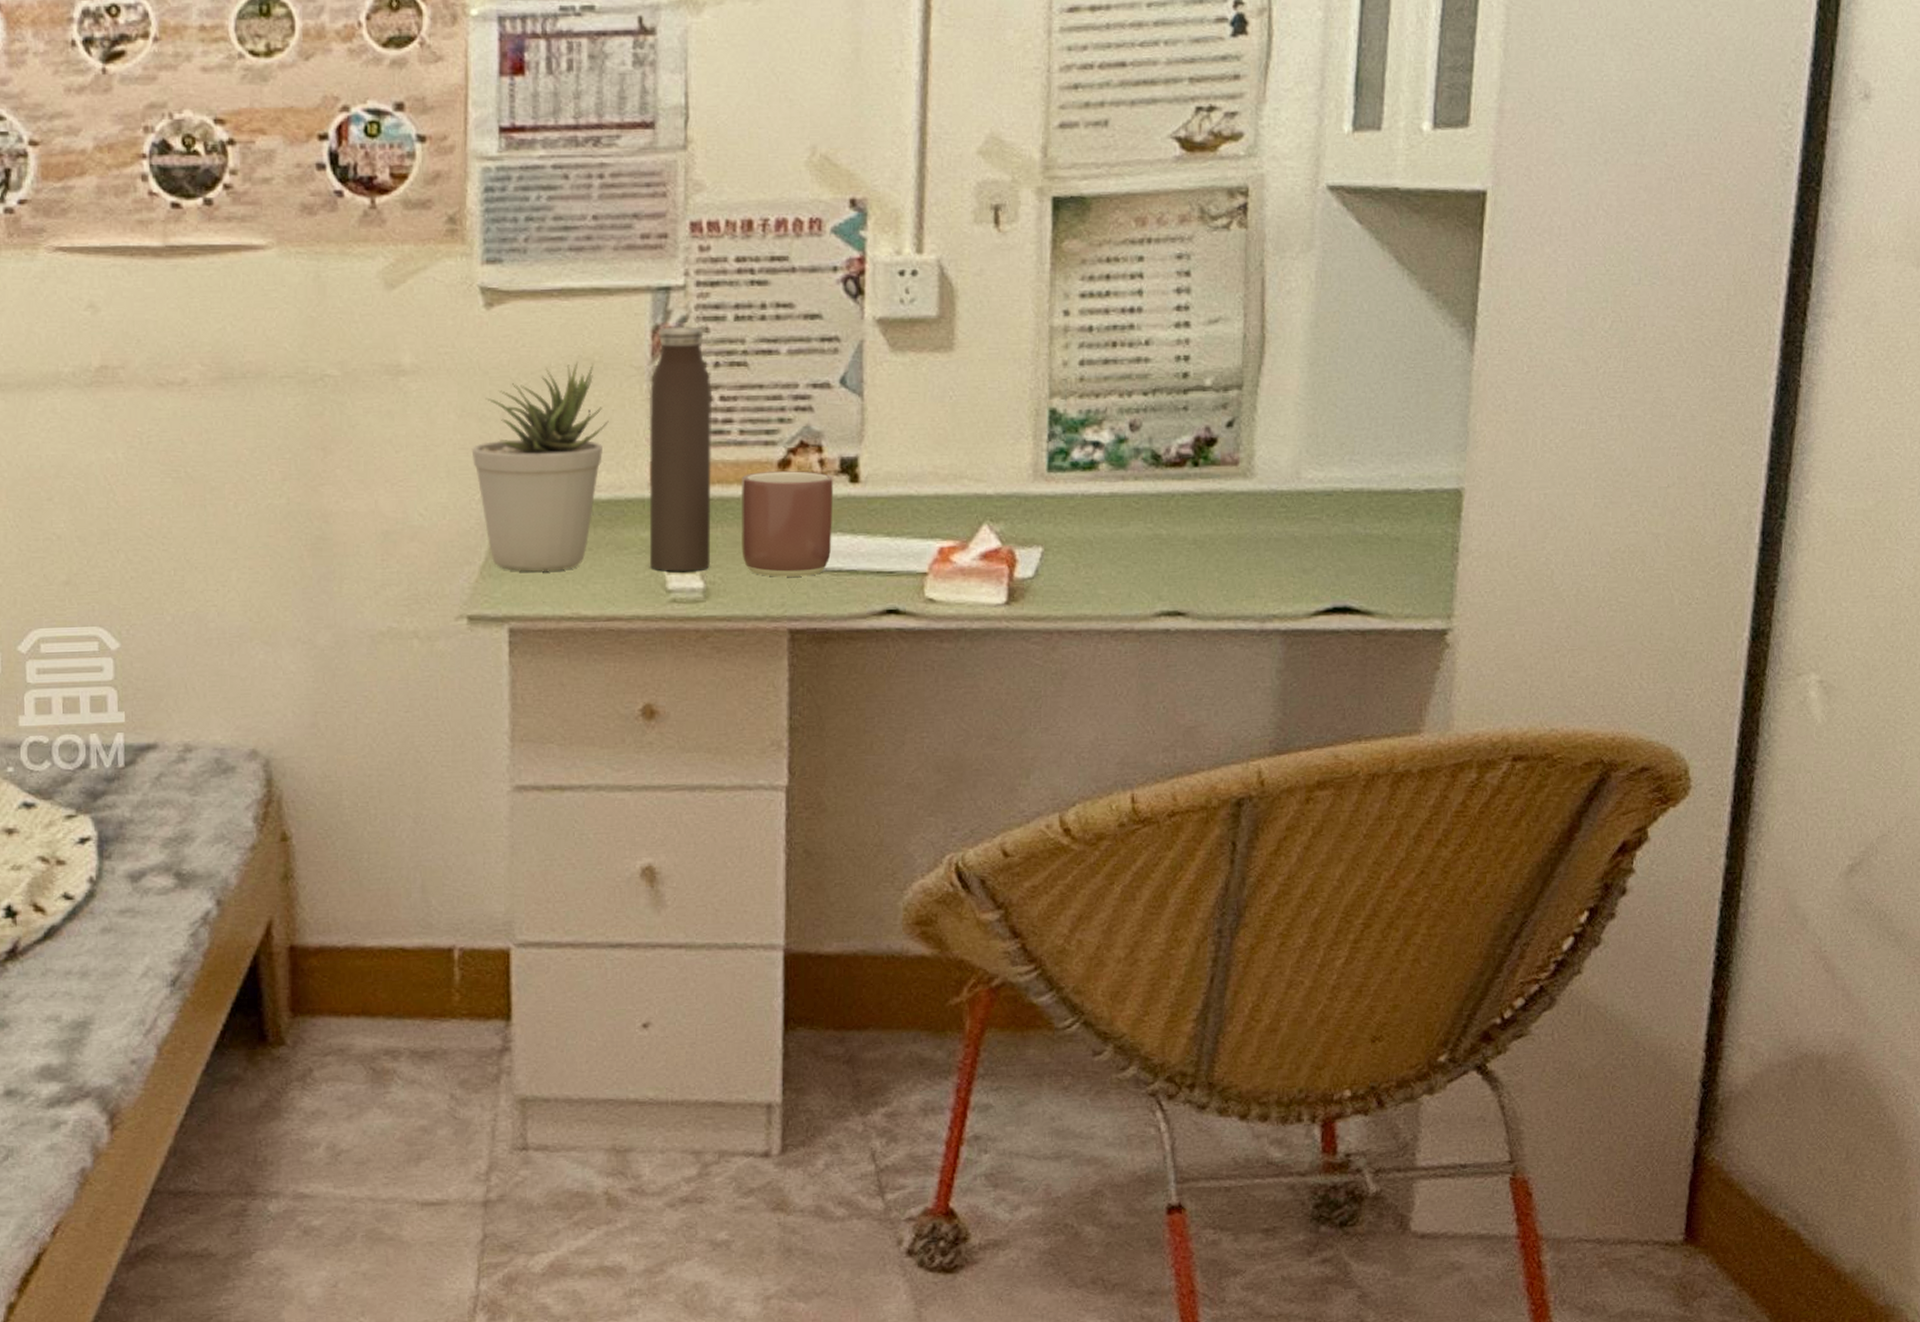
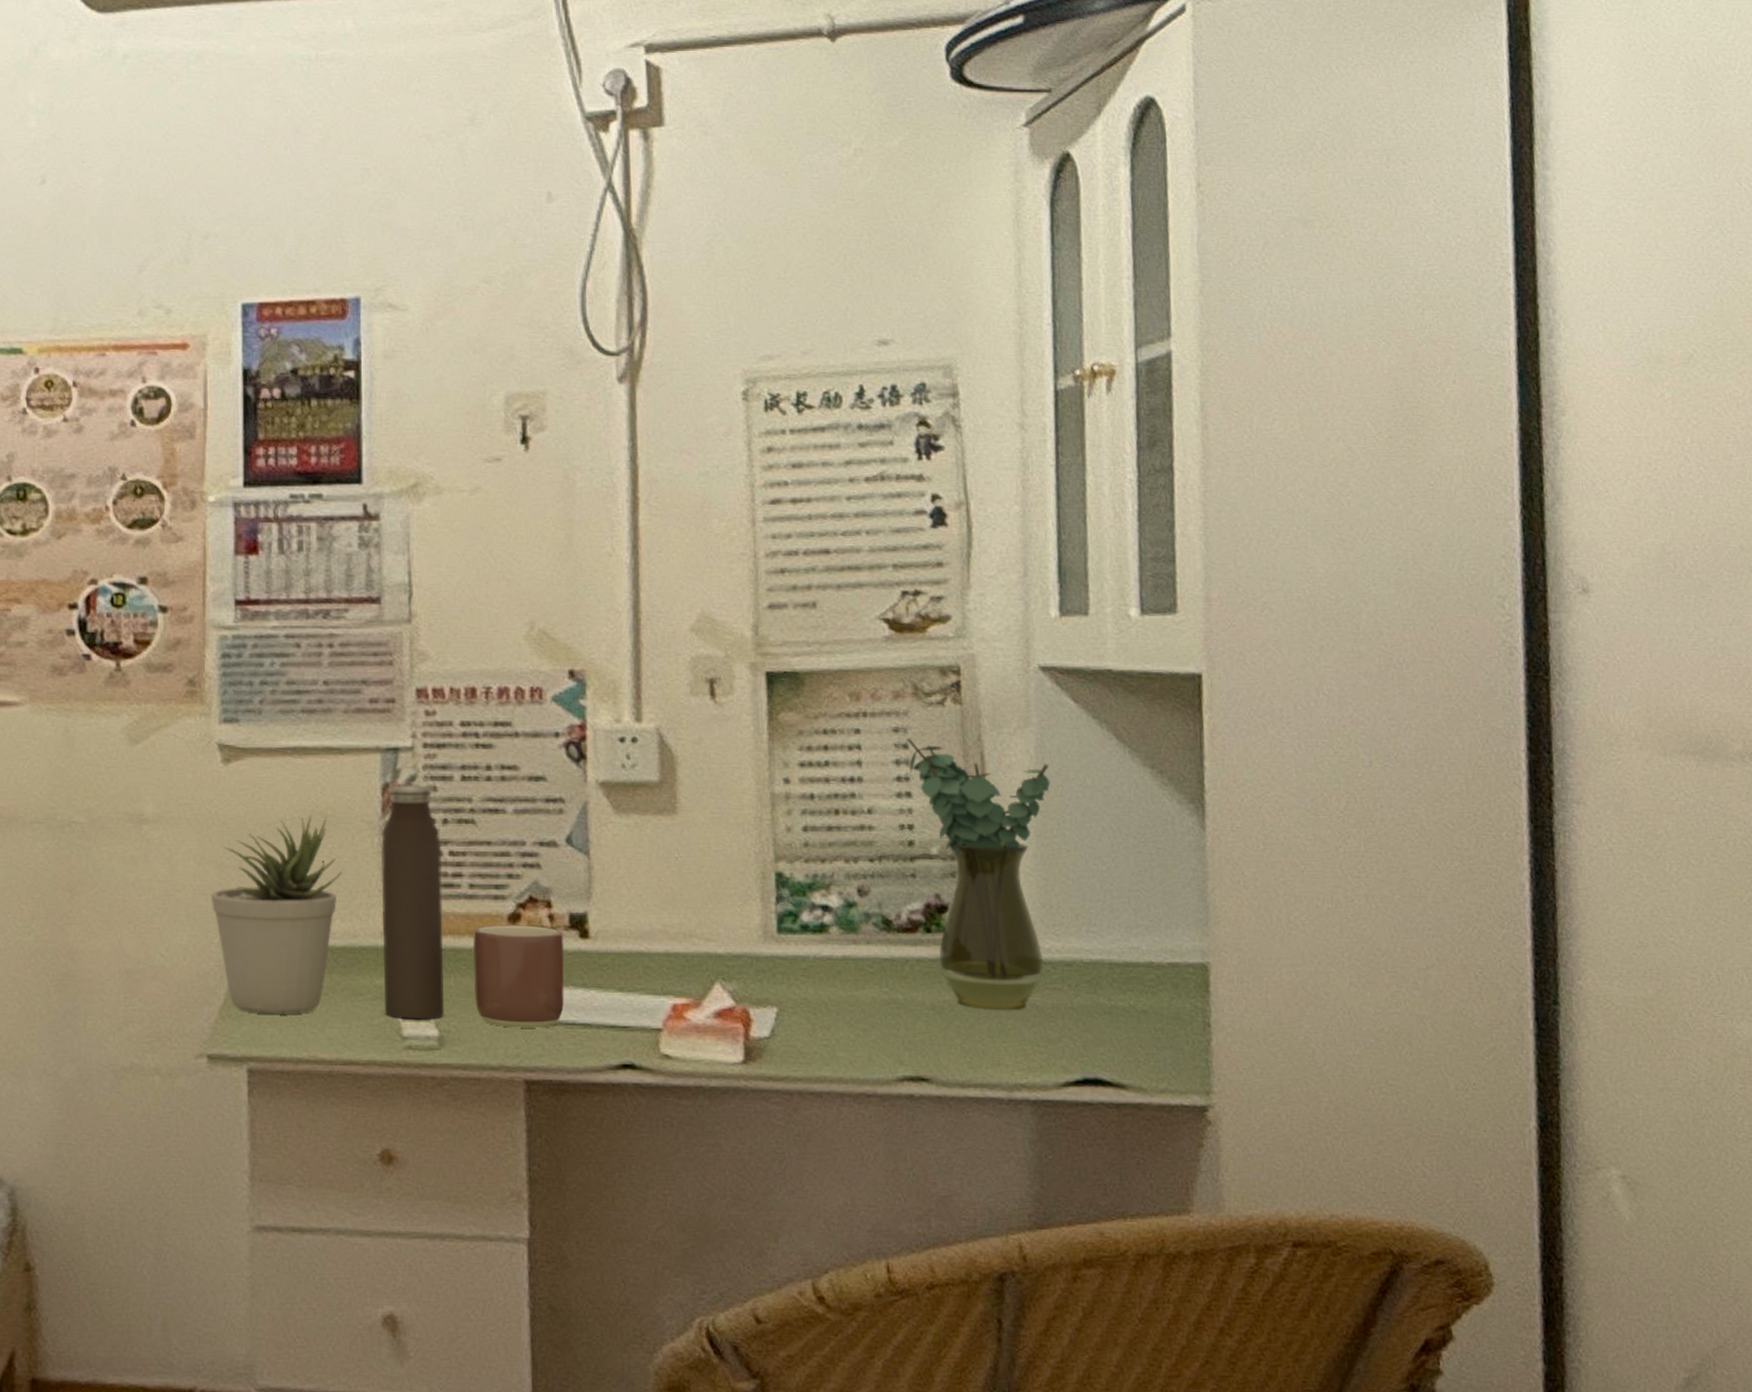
vase: none [1189,264,1328,543] -> present [906,738,1050,1011]

